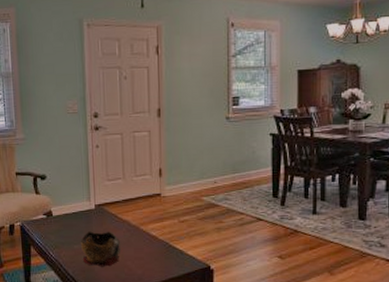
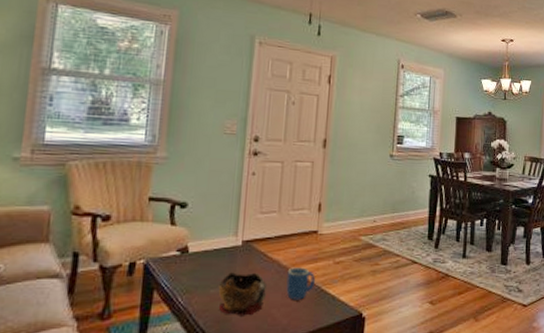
mug: none [137,226,163,254] -> present [286,267,315,300]

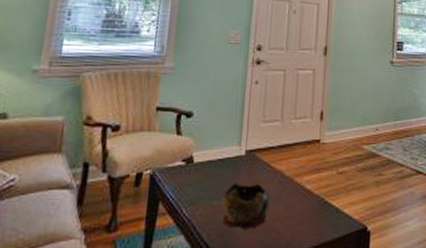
mug: present [286,267,315,300] -> none [289,178,318,213]

